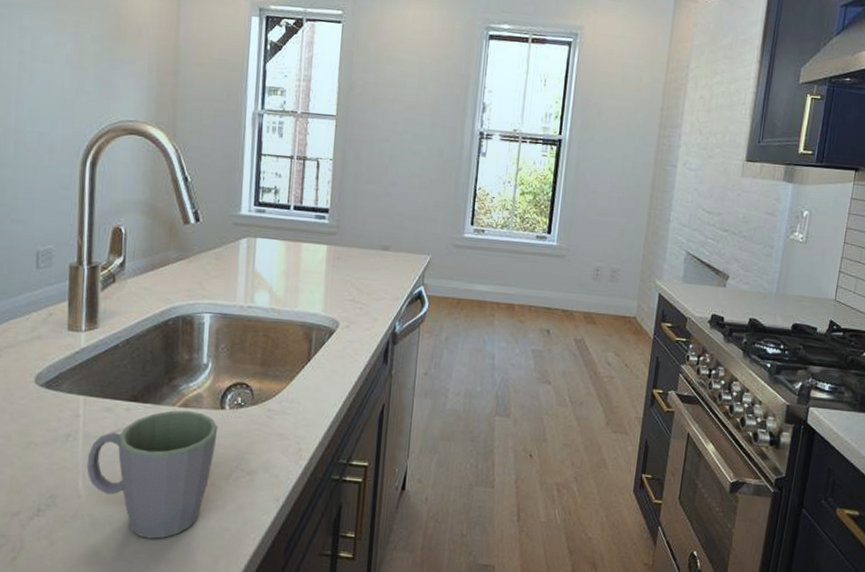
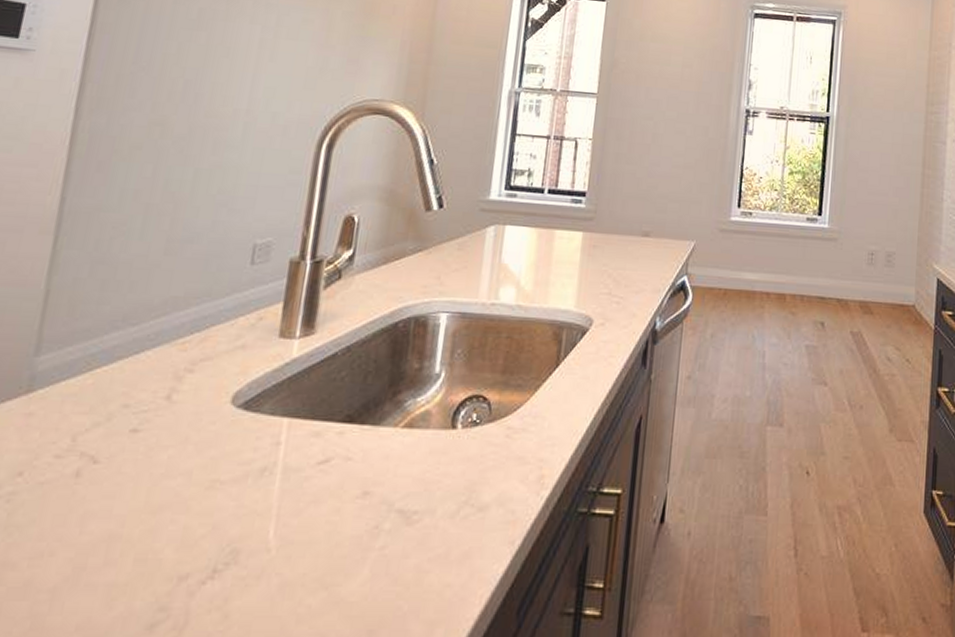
mug: present [86,410,218,539] -> none [281,431,447,603]

